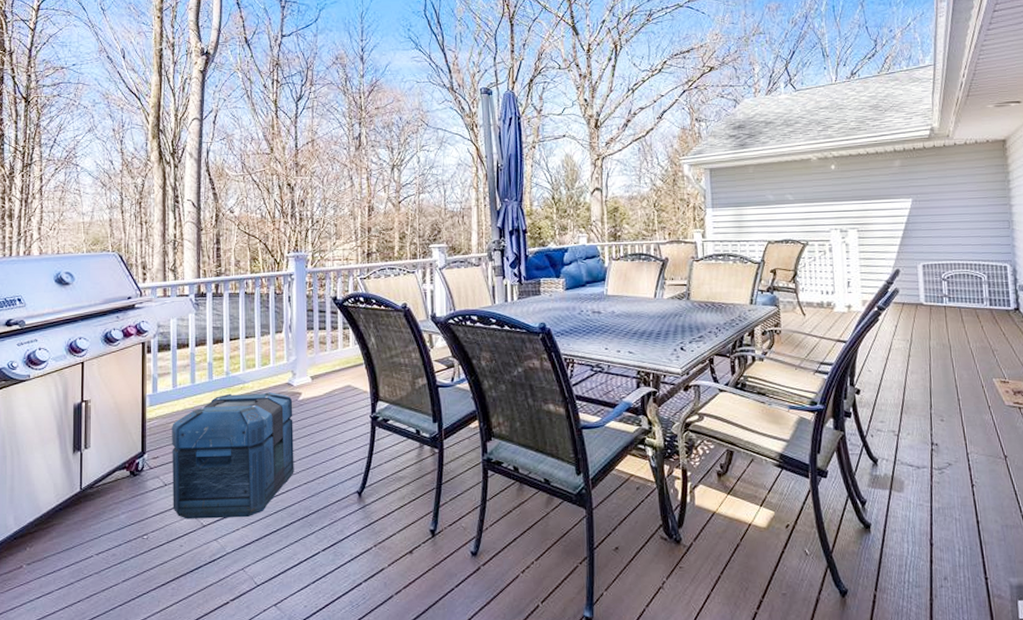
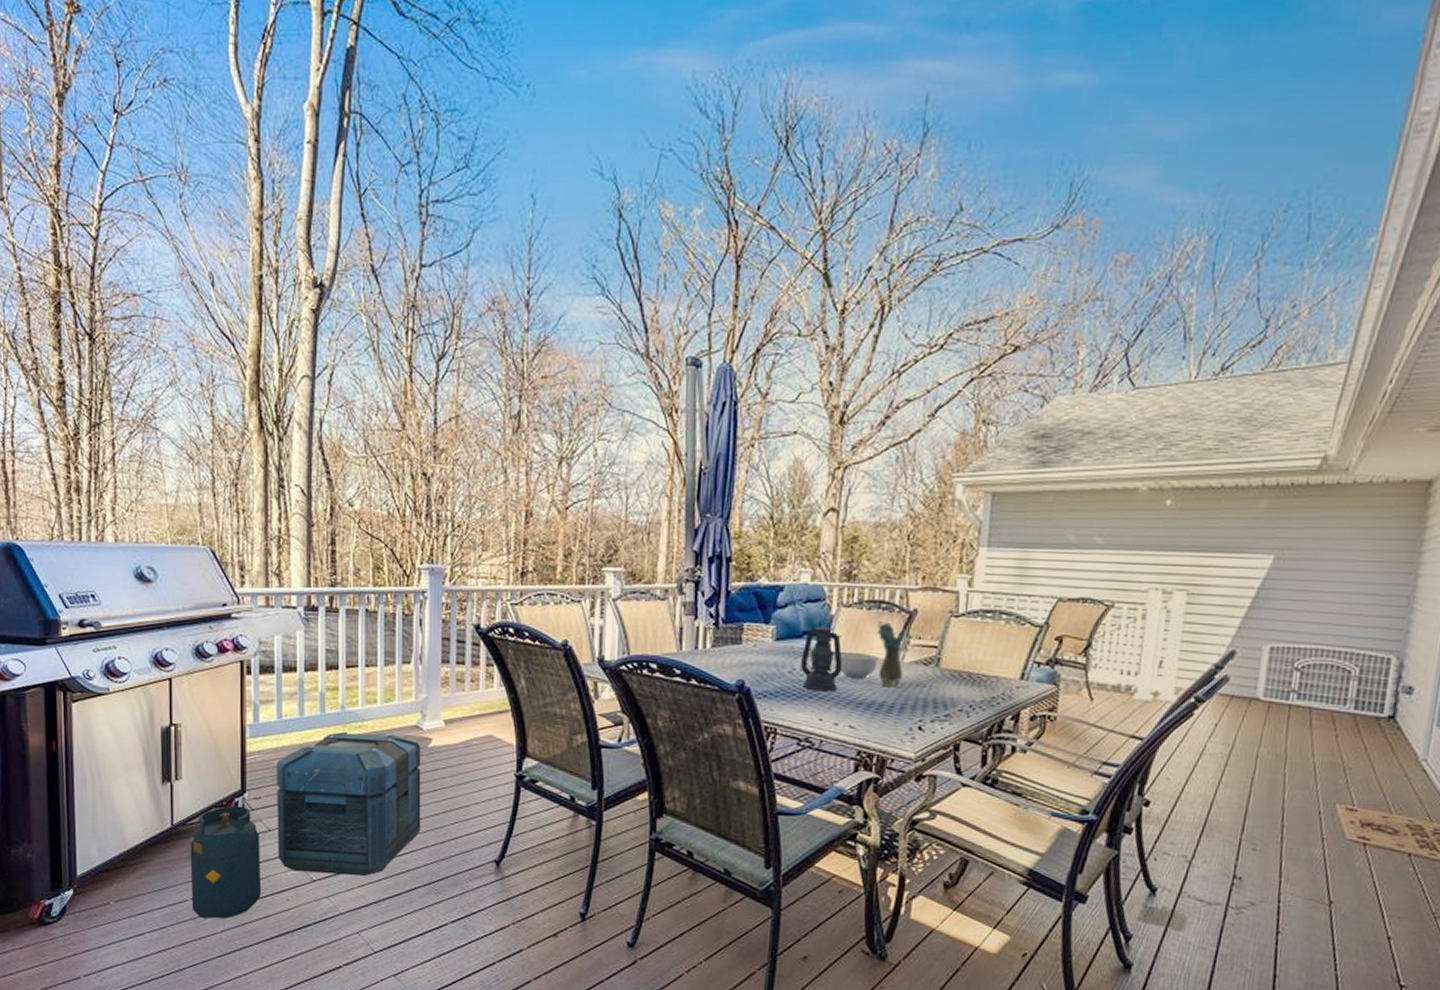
tank: none [96,466,158,571] -> present [190,805,261,919]
lantern: none [586,270,618,327] -> present [800,619,843,692]
bowl: none [615,294,644,314] -> present [840,651,878,679]
vase: none [639,268,664,319] -> present [876,620,906,688]

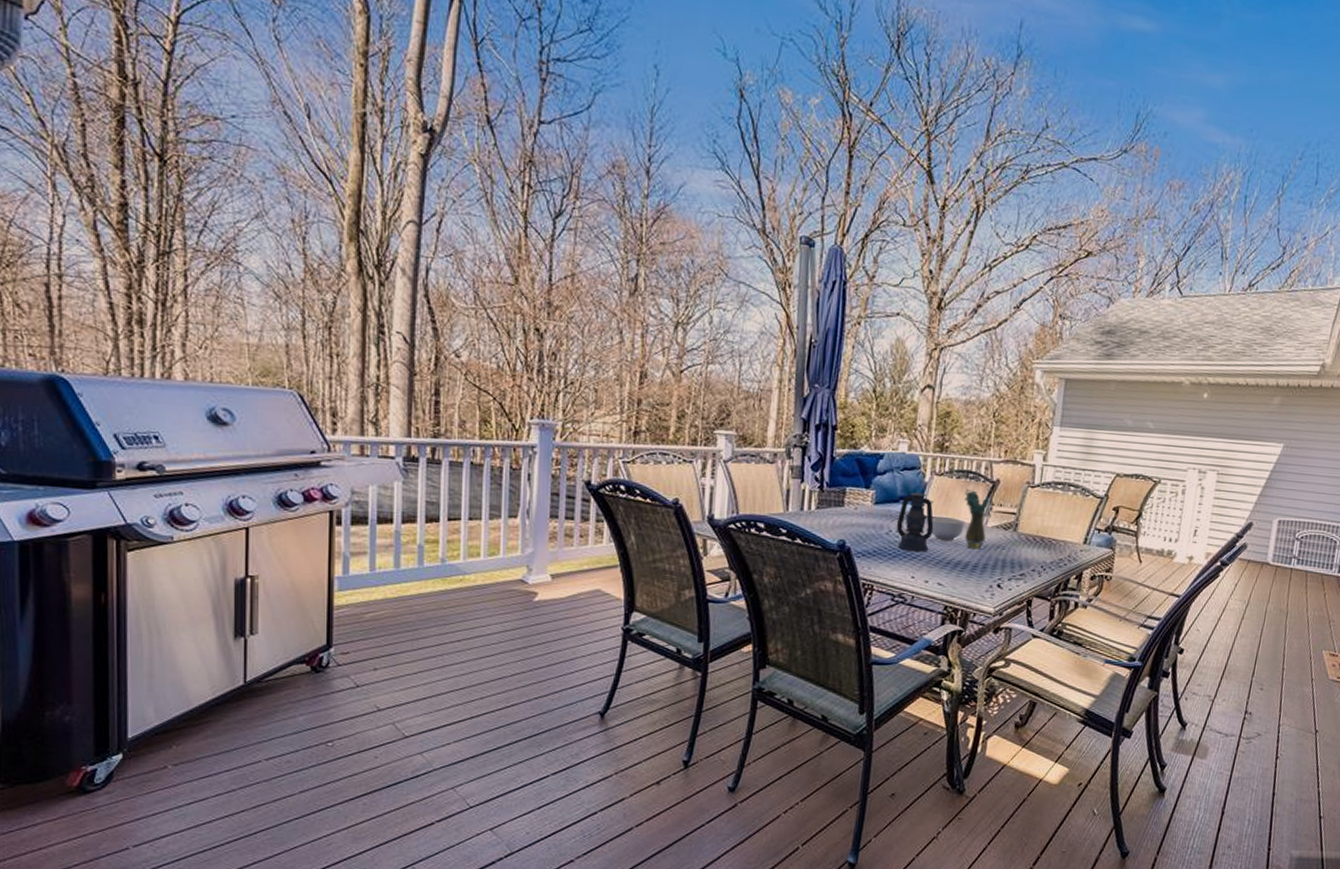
tank: present [190,805,261,919] -> none [265,661,346,780]
storage crate: present [276,731,421,876] -> none [366,585,526,731]

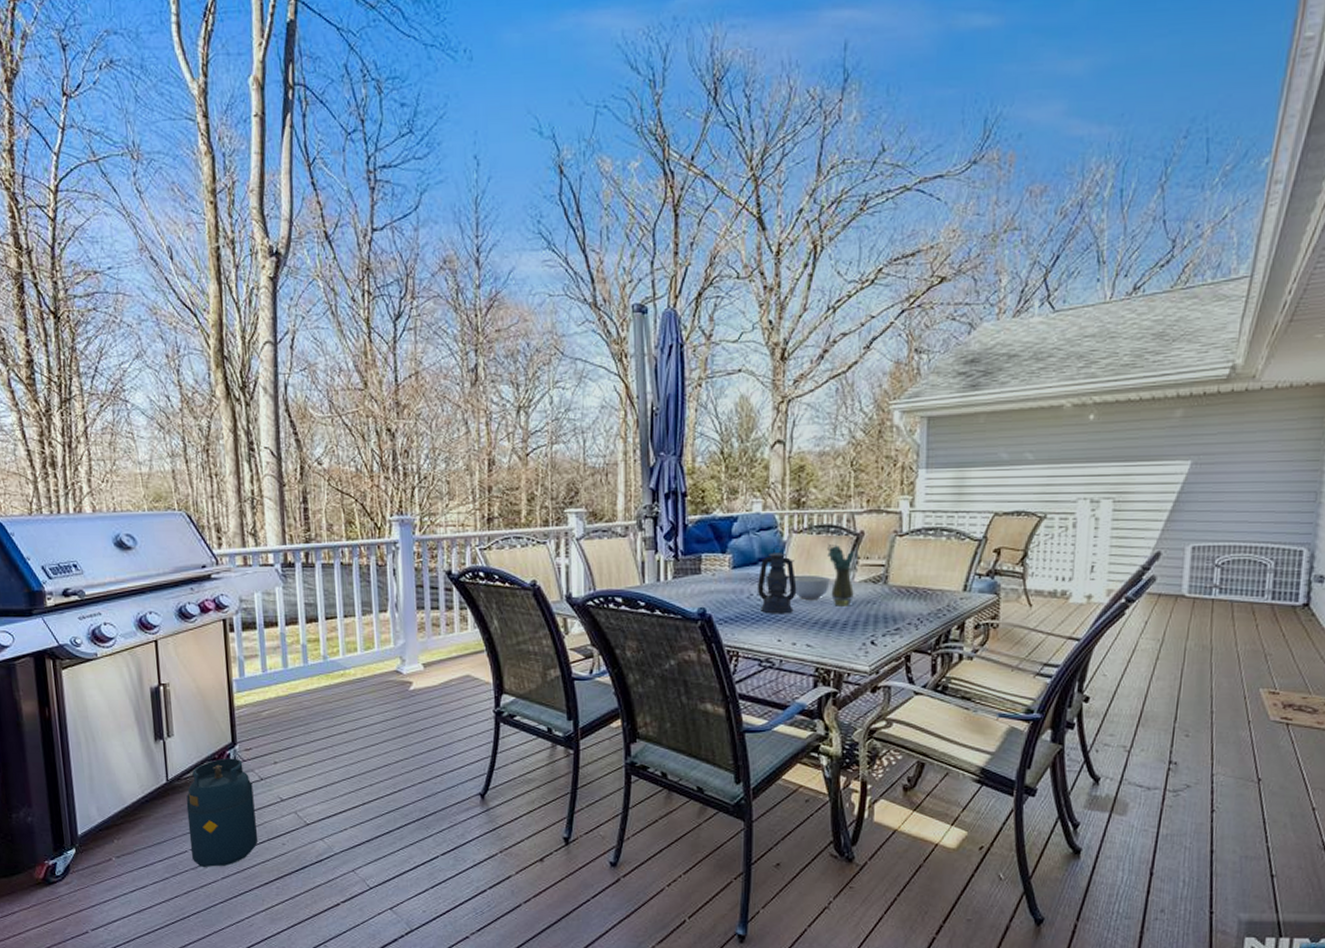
tank: none [265,661,346,780] -> present [186,758,258,867]

